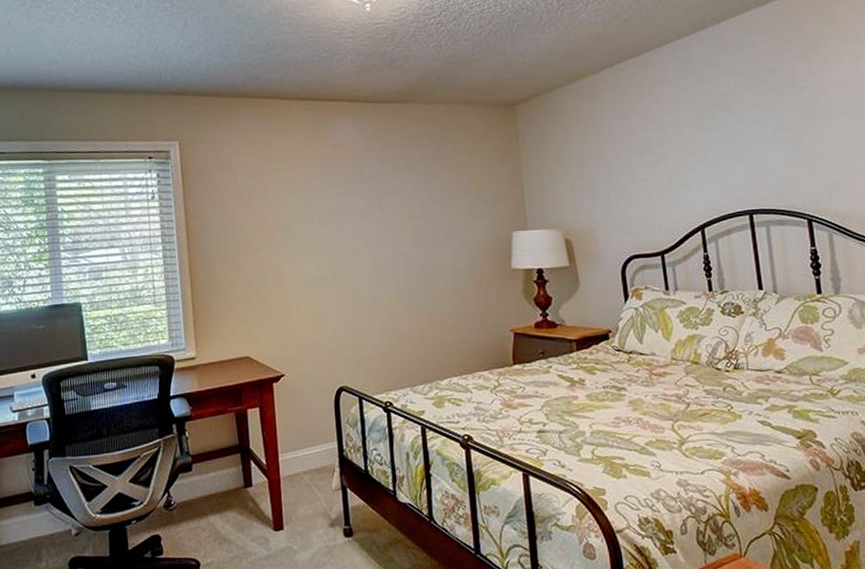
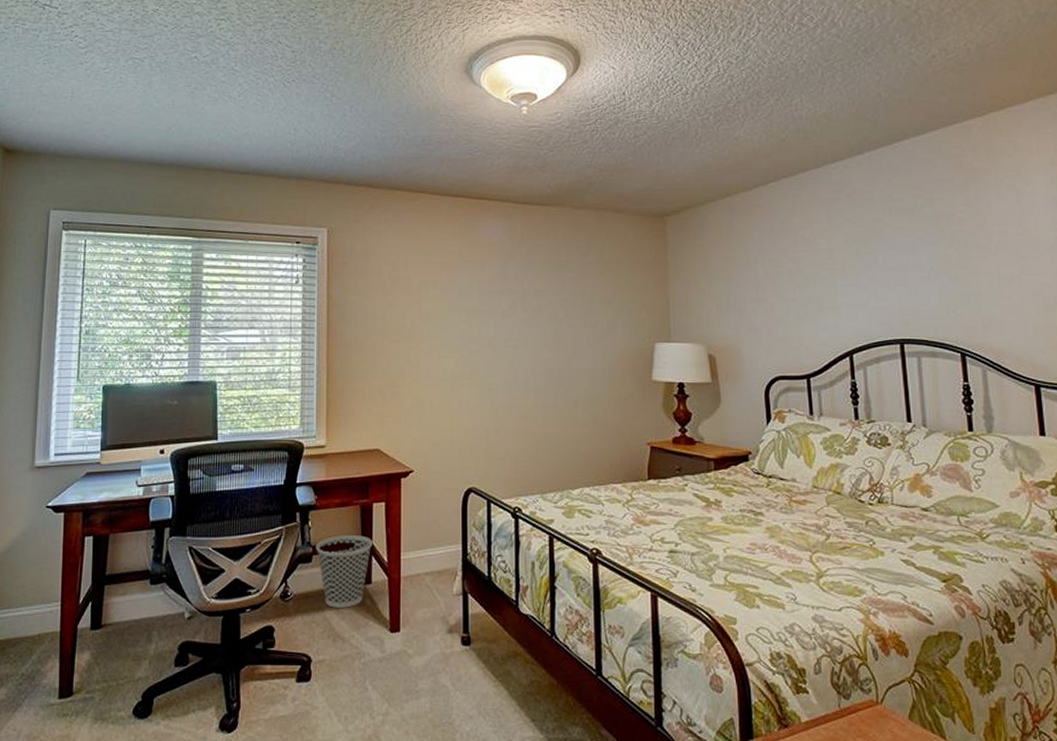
wastebasket: none [194,441,250,513] -> present [315,535,372,608]

